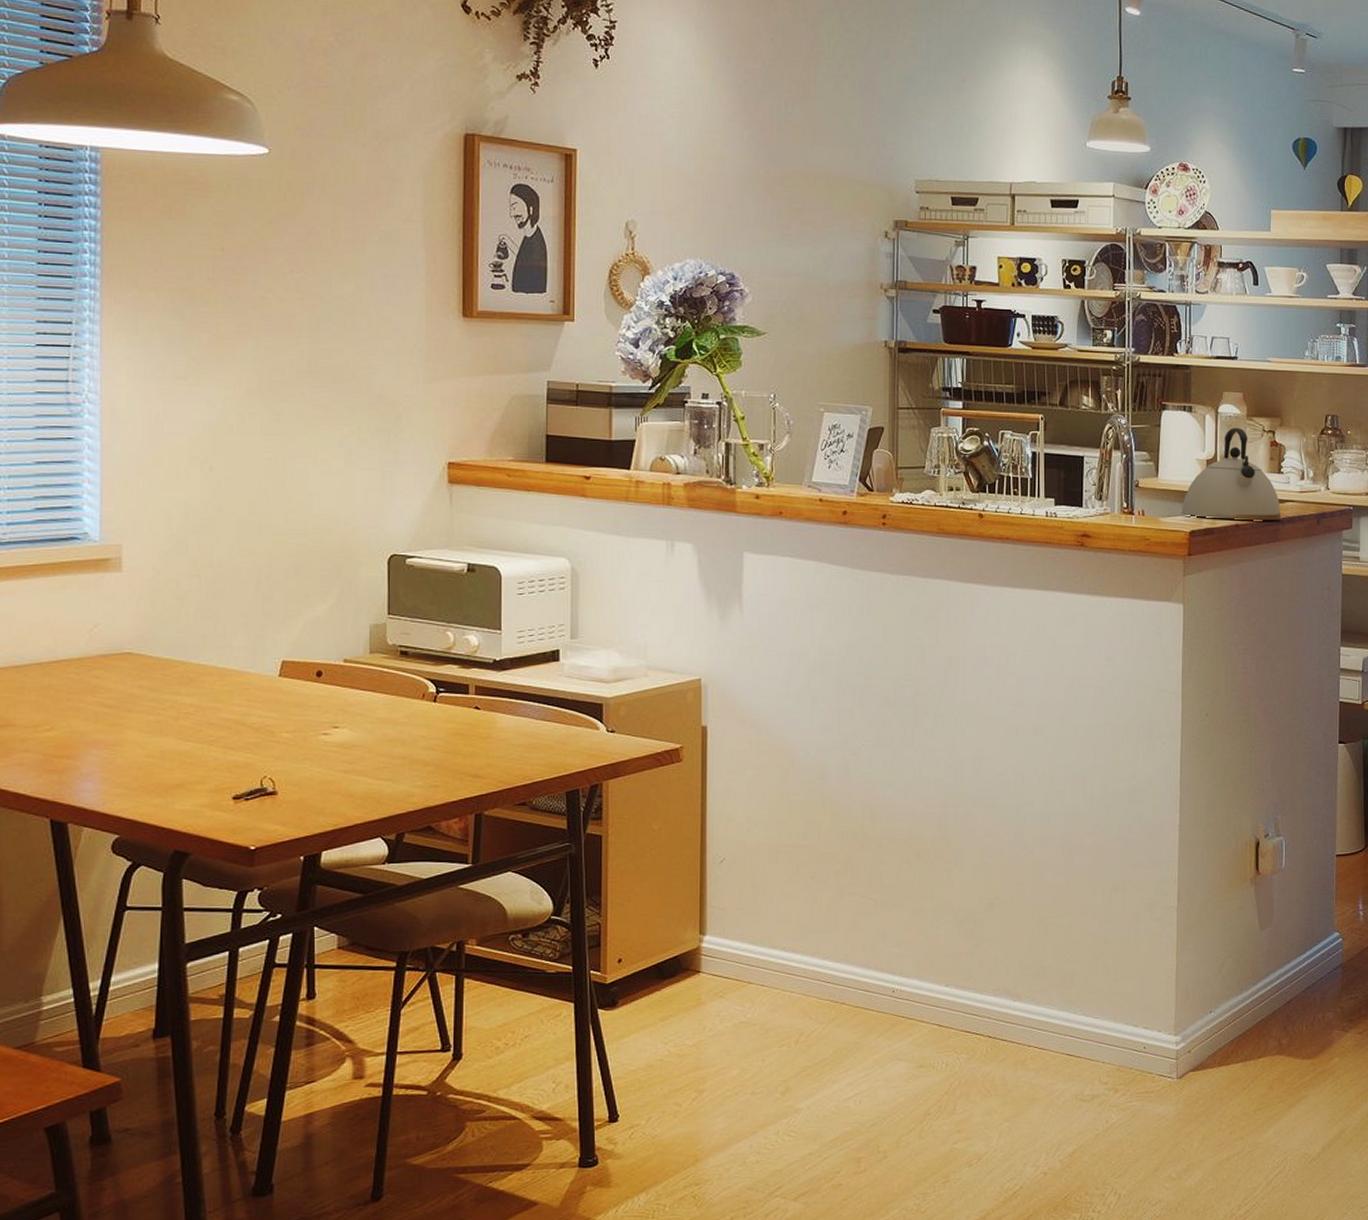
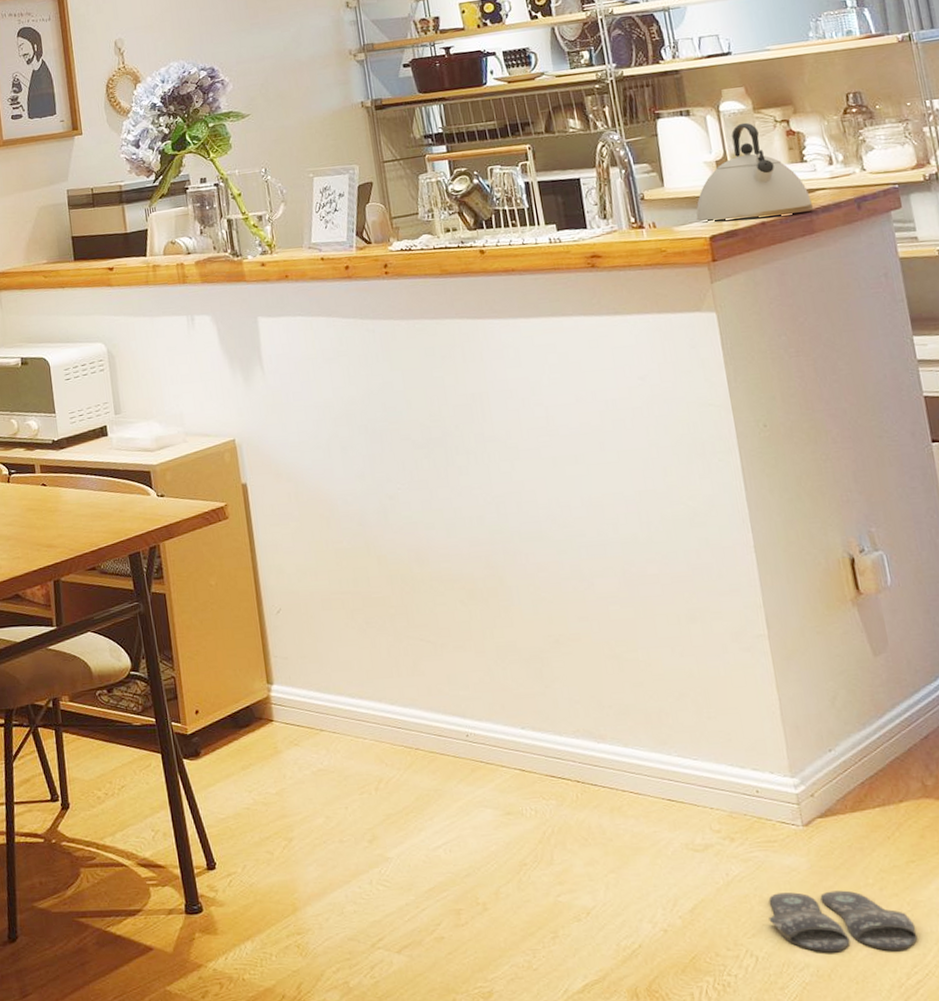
slippers: none [1135,1134,1252,1190] -> present [768,890,918,953]

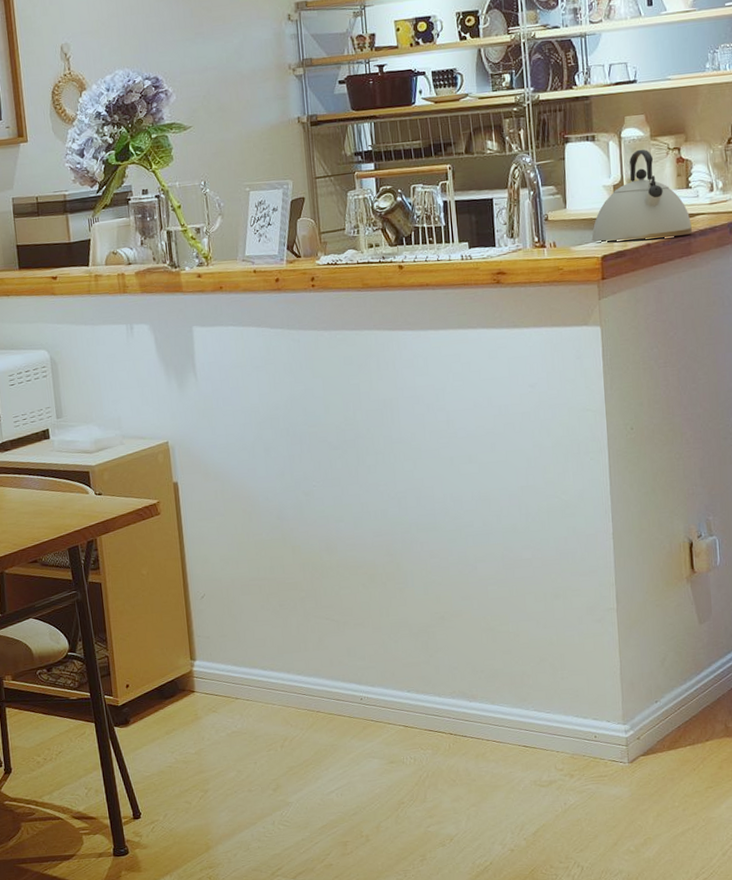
slippers: present [768,890,918,953] -> none [594,812,708,861]

